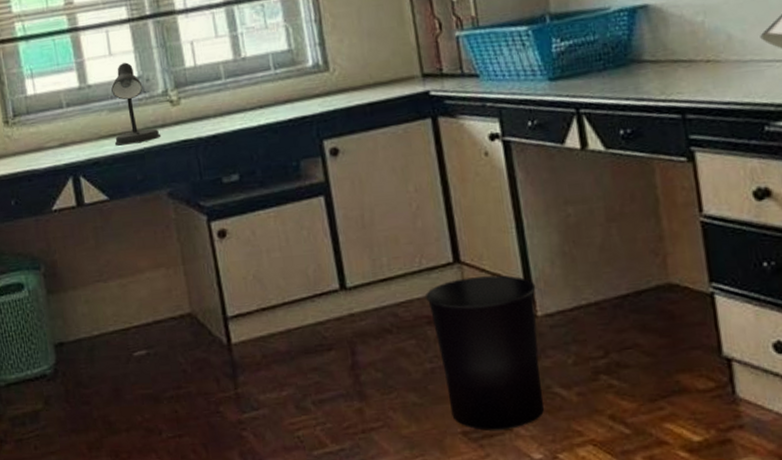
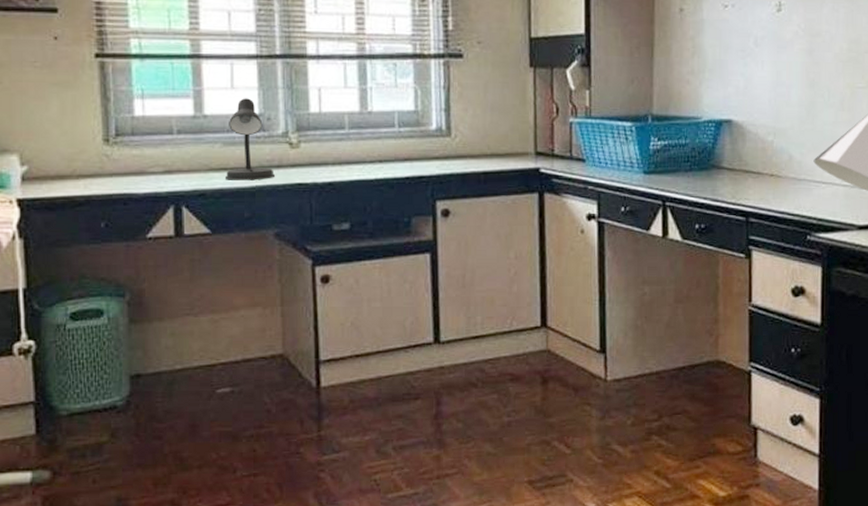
waste bin: present [426,275,545,430] -> none [512,341,609,480]

